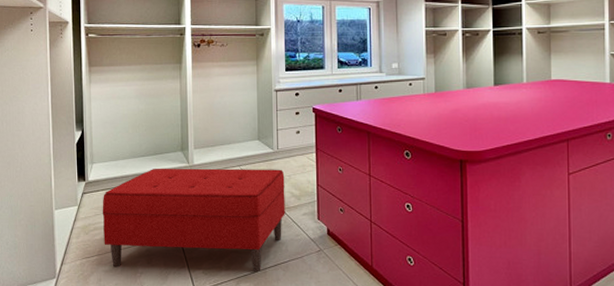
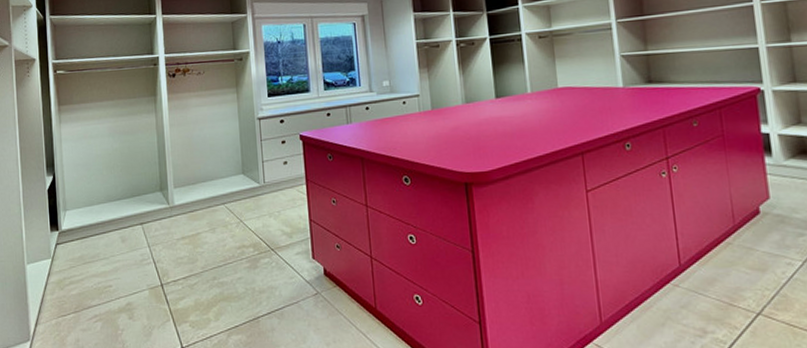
bench: present [102,168,285,273] -> none [77,205,277,325]

